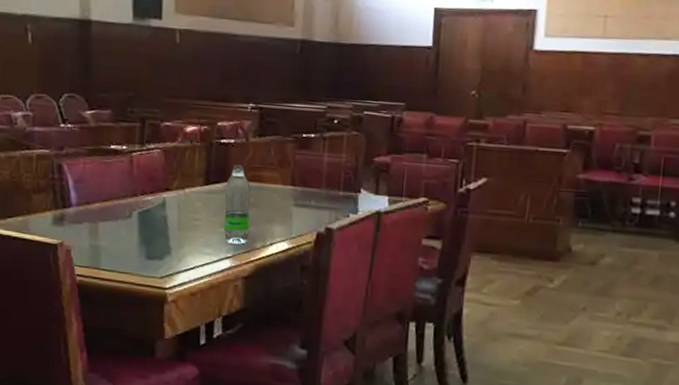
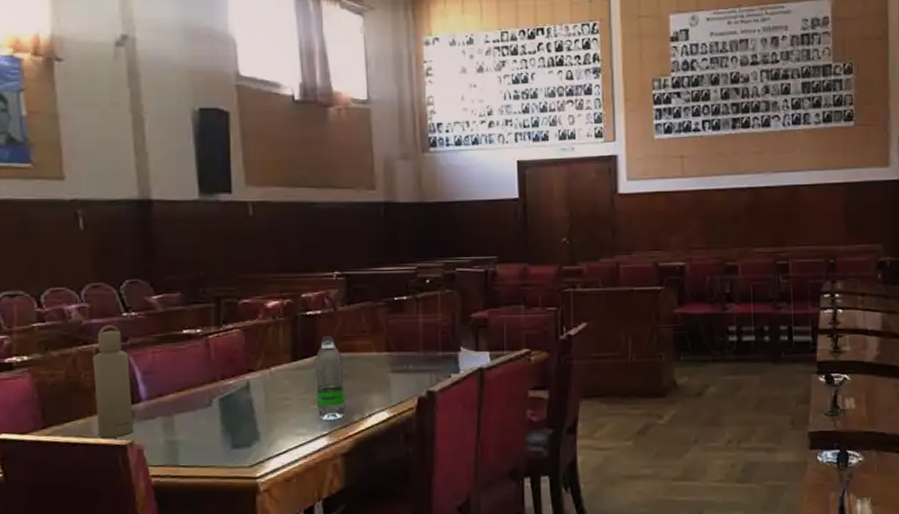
bottle: none [33,134,64,237] -> present [93,325,134,438]

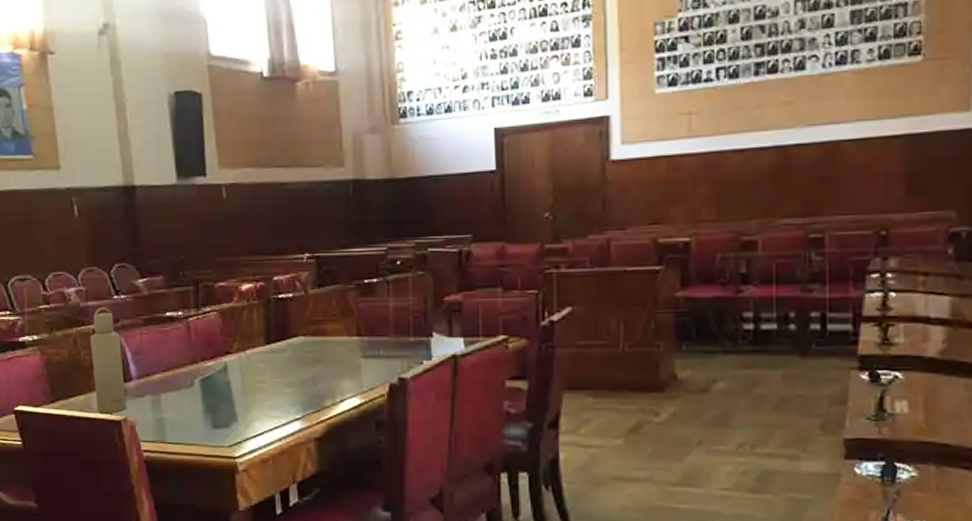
bottle: present [315,336,345,420] -> none [287,320,318,404]

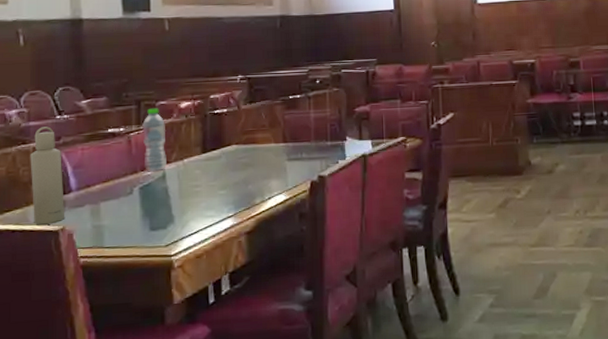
water bottle: none [201,290,228,363] -> present [142,108,166,172]

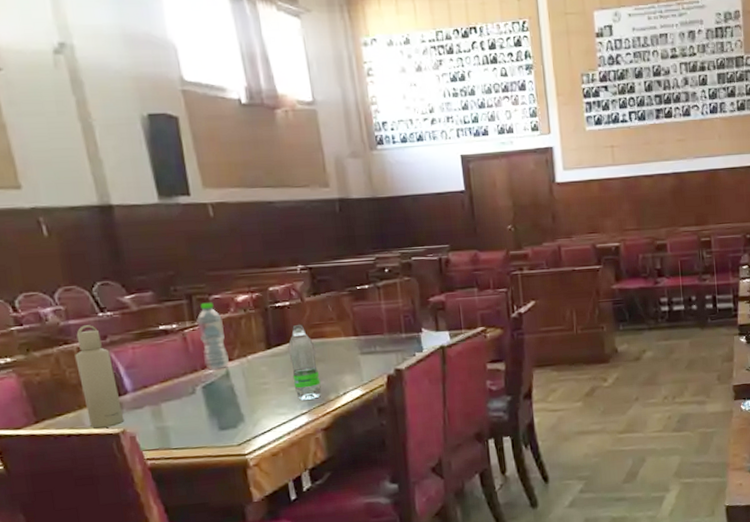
bottle: none [221,131,248,204] -> present [288,325,322,400]

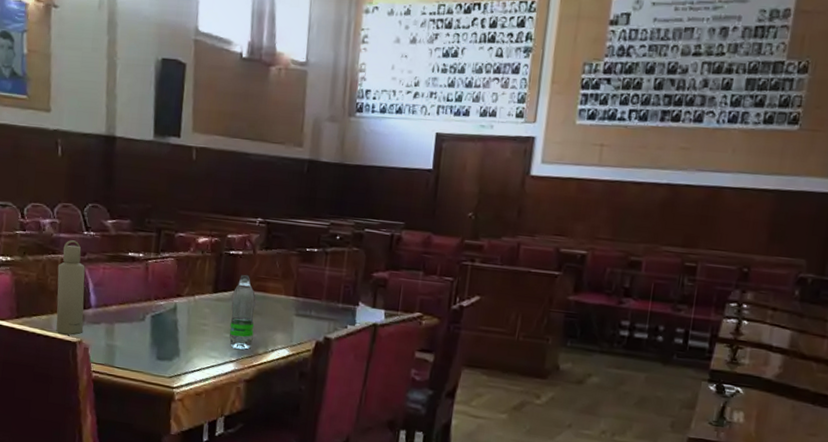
water bottle: present [196,302,229,370] -> none [158,238,182,303]

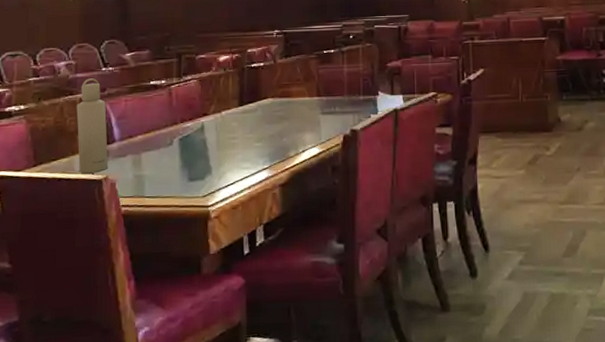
bottle: present [229,275,256,350] -> none [258,84,283,156]

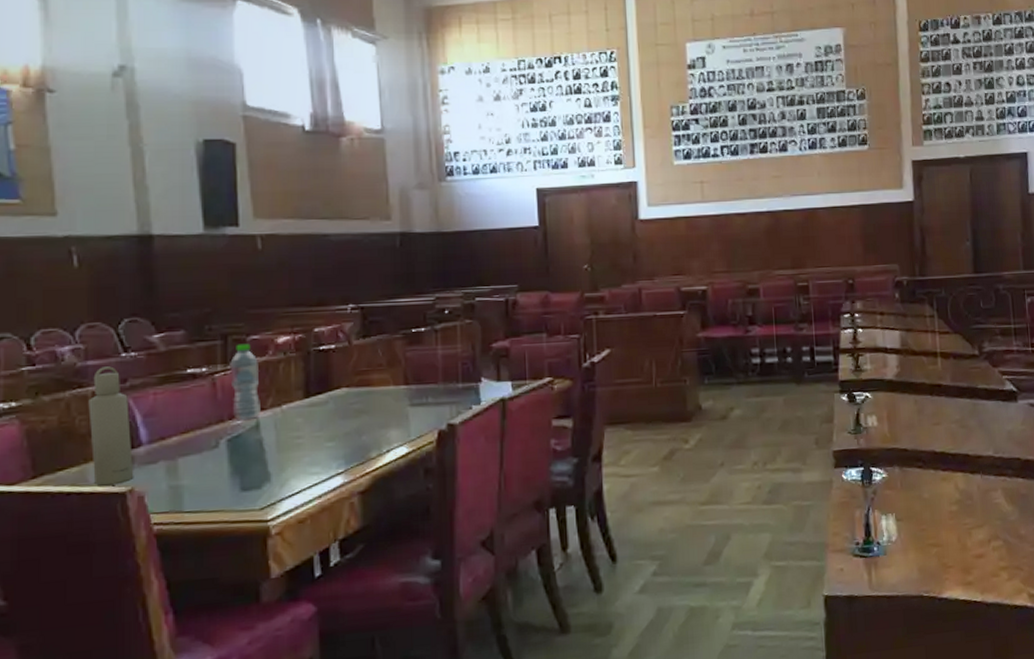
water bottle: none [183,61,205,124] -> present [230,343,261,421]

